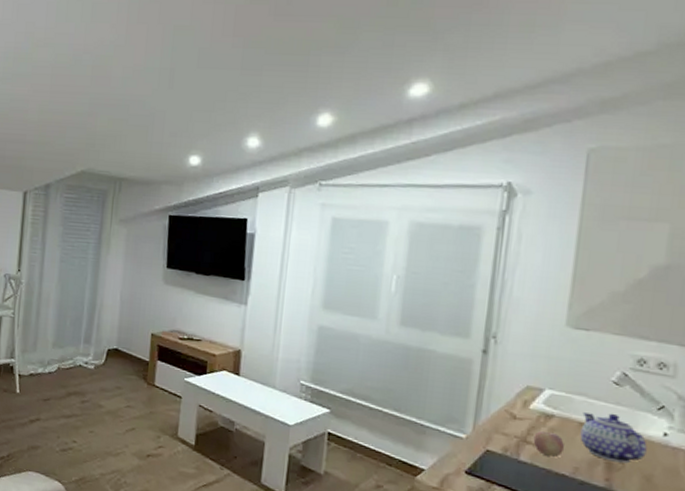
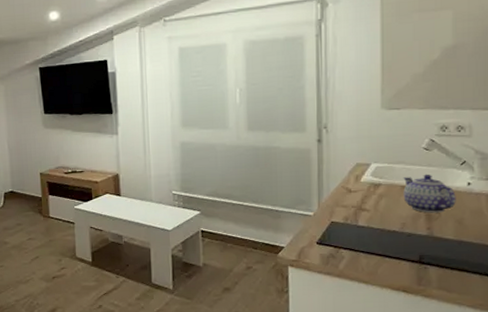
fruit: present [533,431,564,457] -> none [367,198,392,218]

